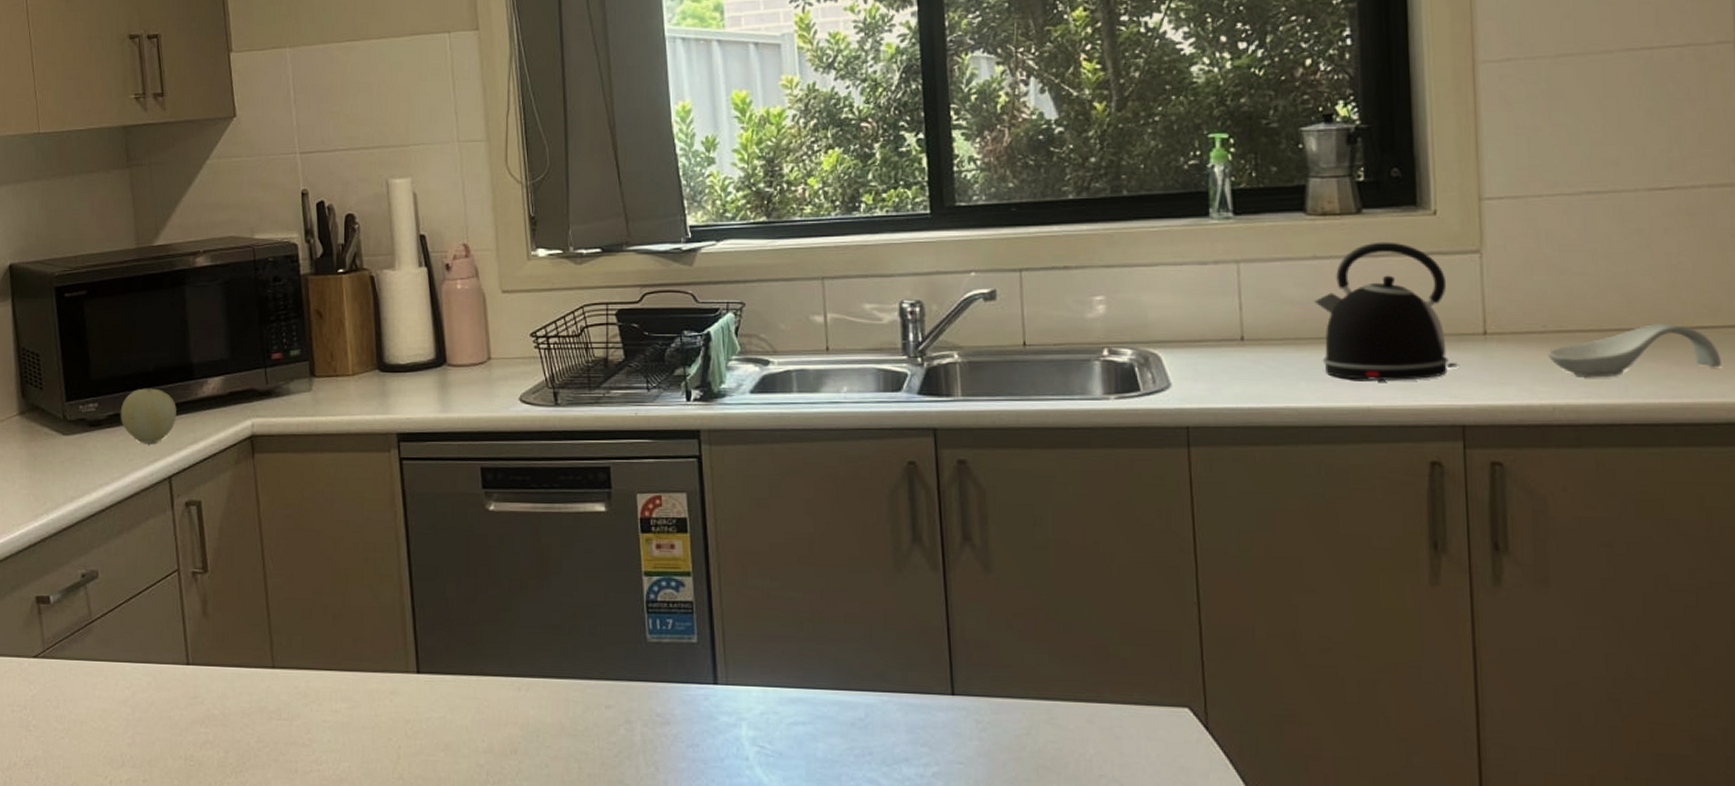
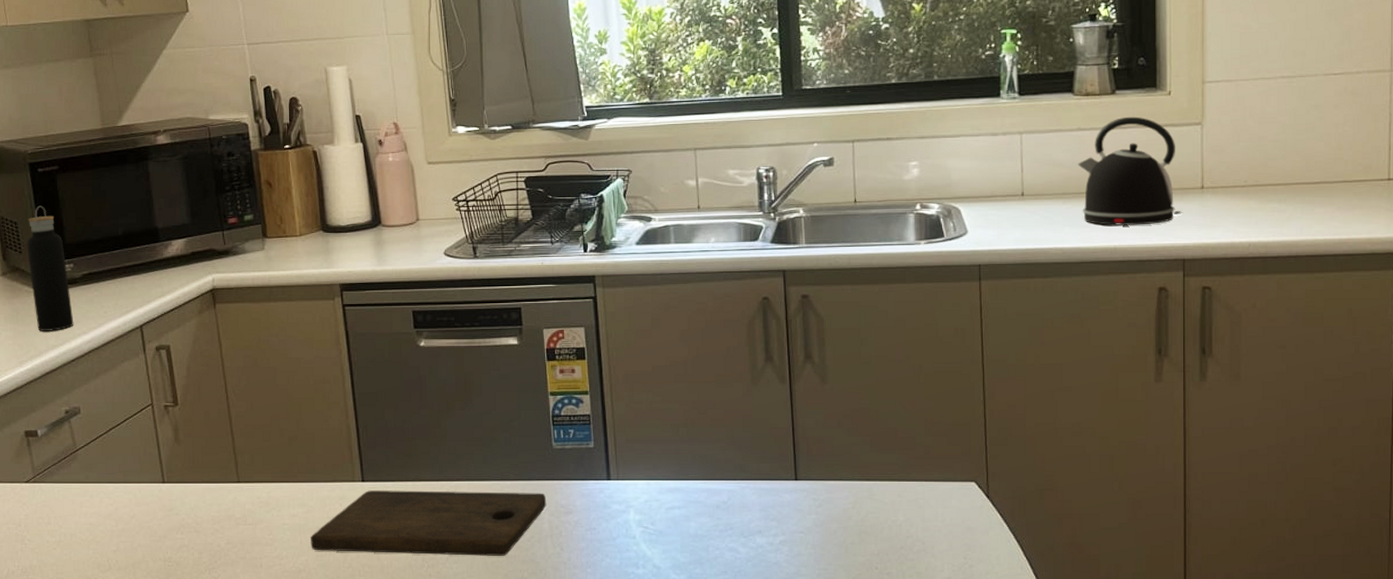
water bottle: none [47,335,96,480] -> present [26,205,74,331]
fruit: present [120,388,177,443] -> none [94,250,145,298]
cutting board: none [355,684,639,774] -> present [311,490,547,556]
spoon rest: present [1547,324,1722,378] -> none [1247,179,1370,221]

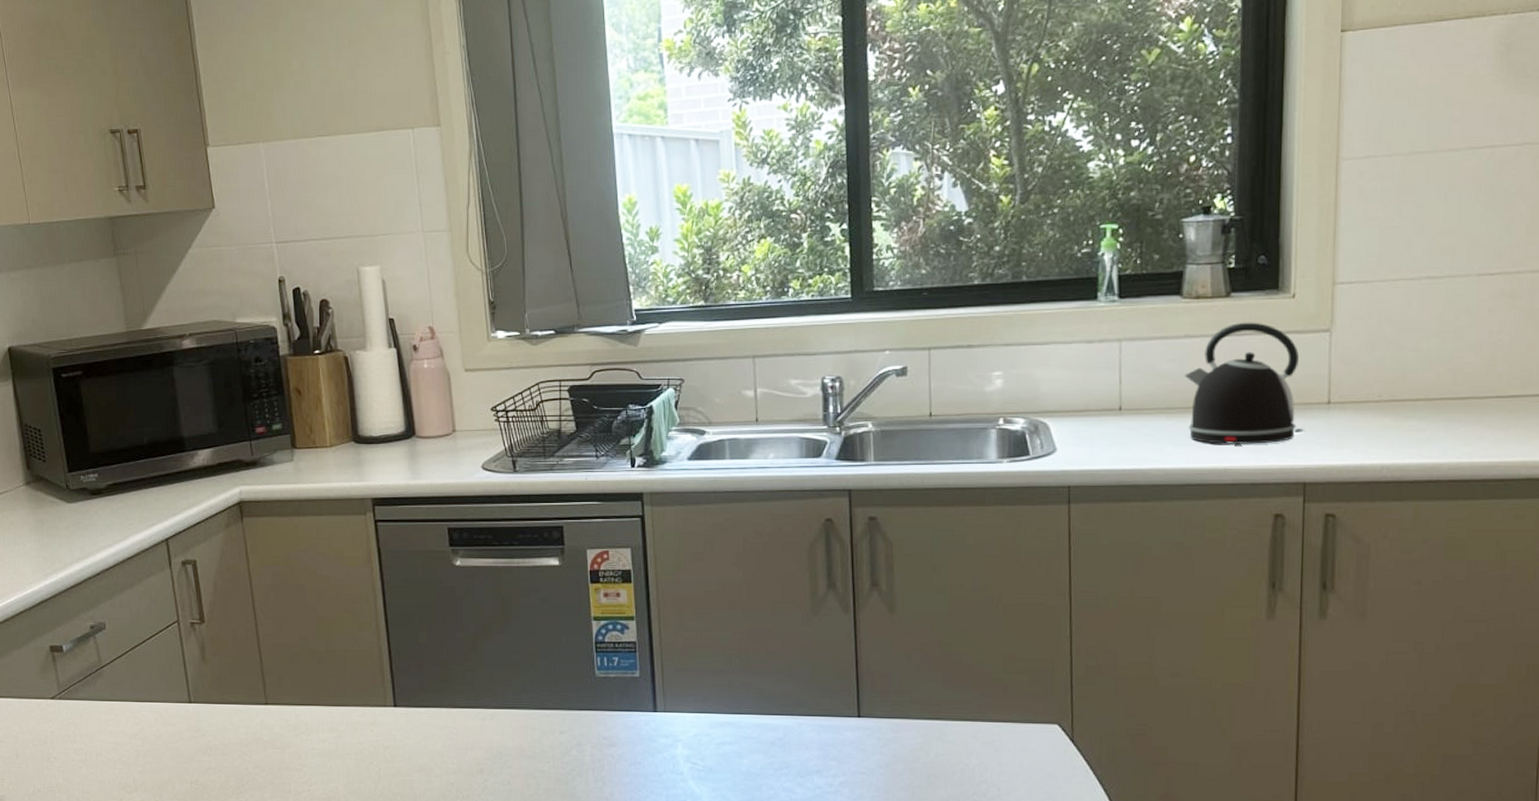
water bottle: present [26,205,74,331] -> none [50,412,99,543]
cutting board: present [311,490,547,556] -> none [341,716,589,789]

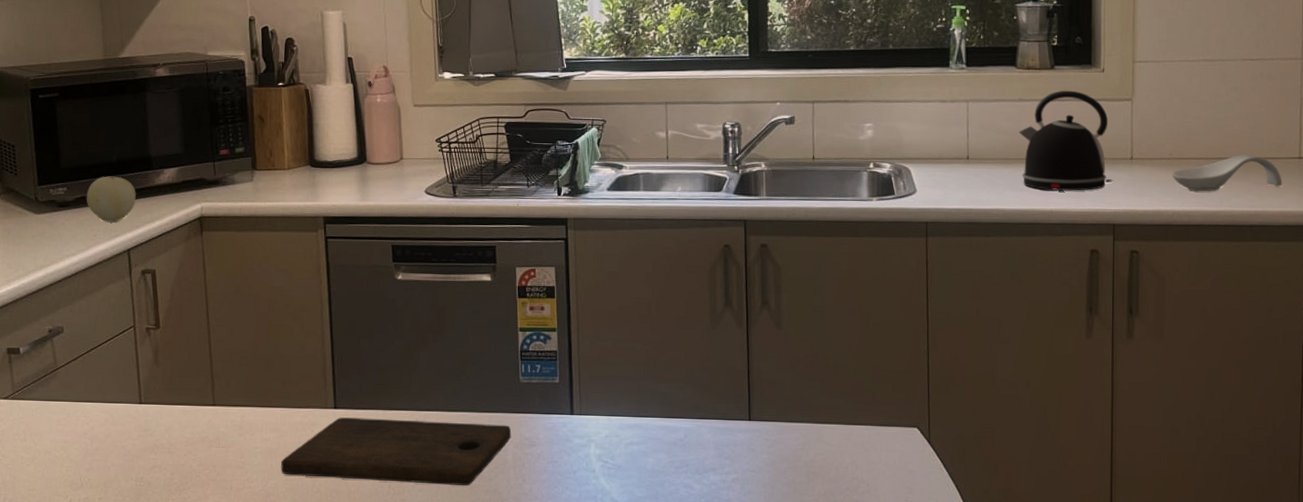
fruit: none [118,460,170,509] -> present [86,176,136,222]
cutting board: none [341,716,589,789] -> present [281,417,512,485]
spoon rest: none [1380,393,1527,441] -> present [1171,155,1283,192]

